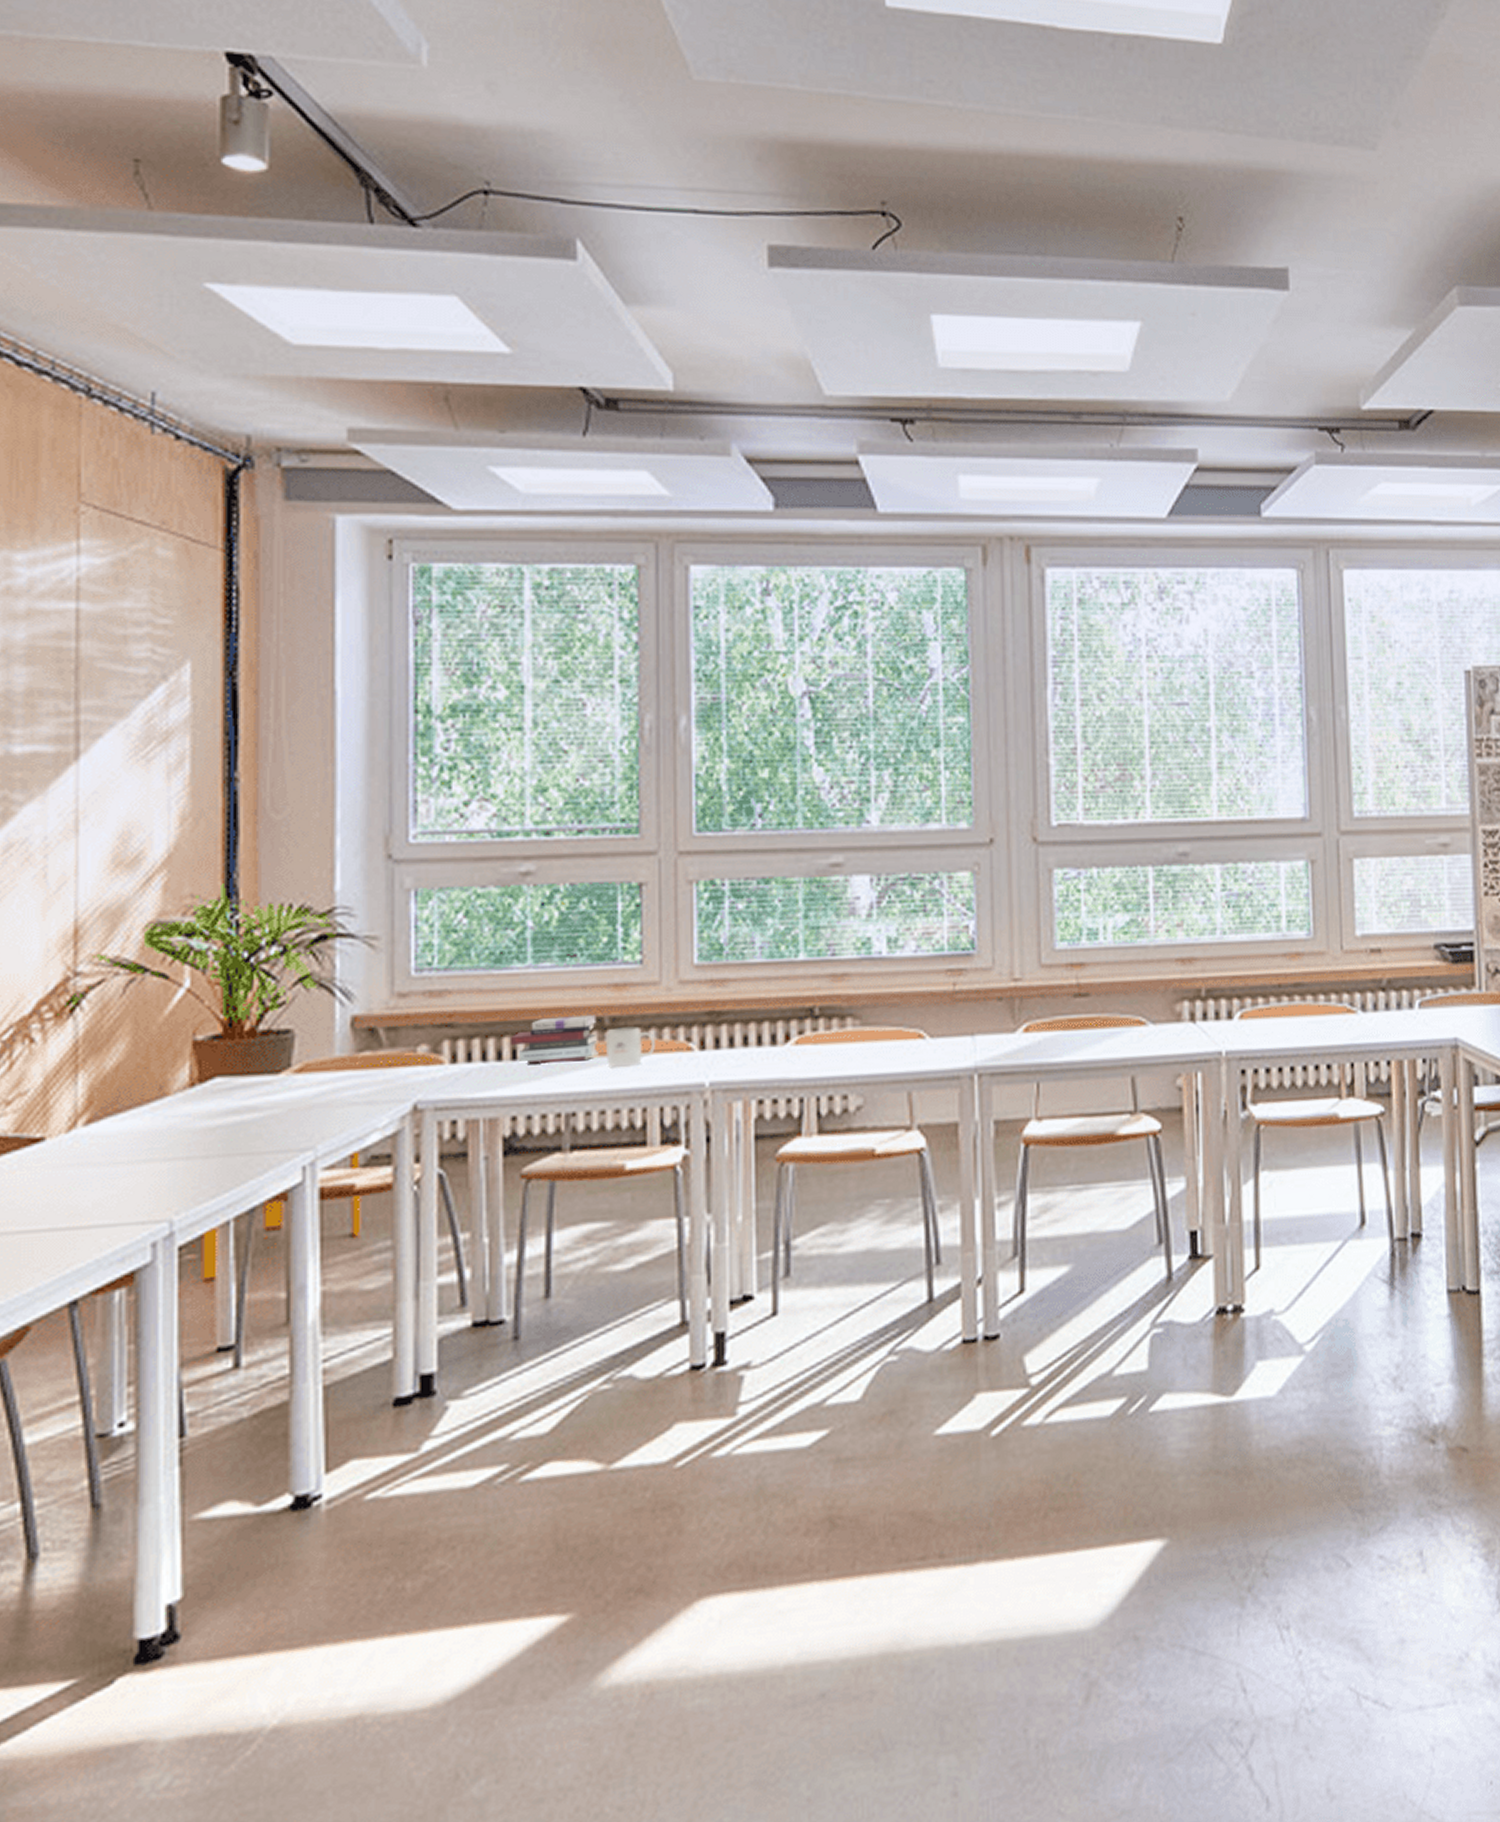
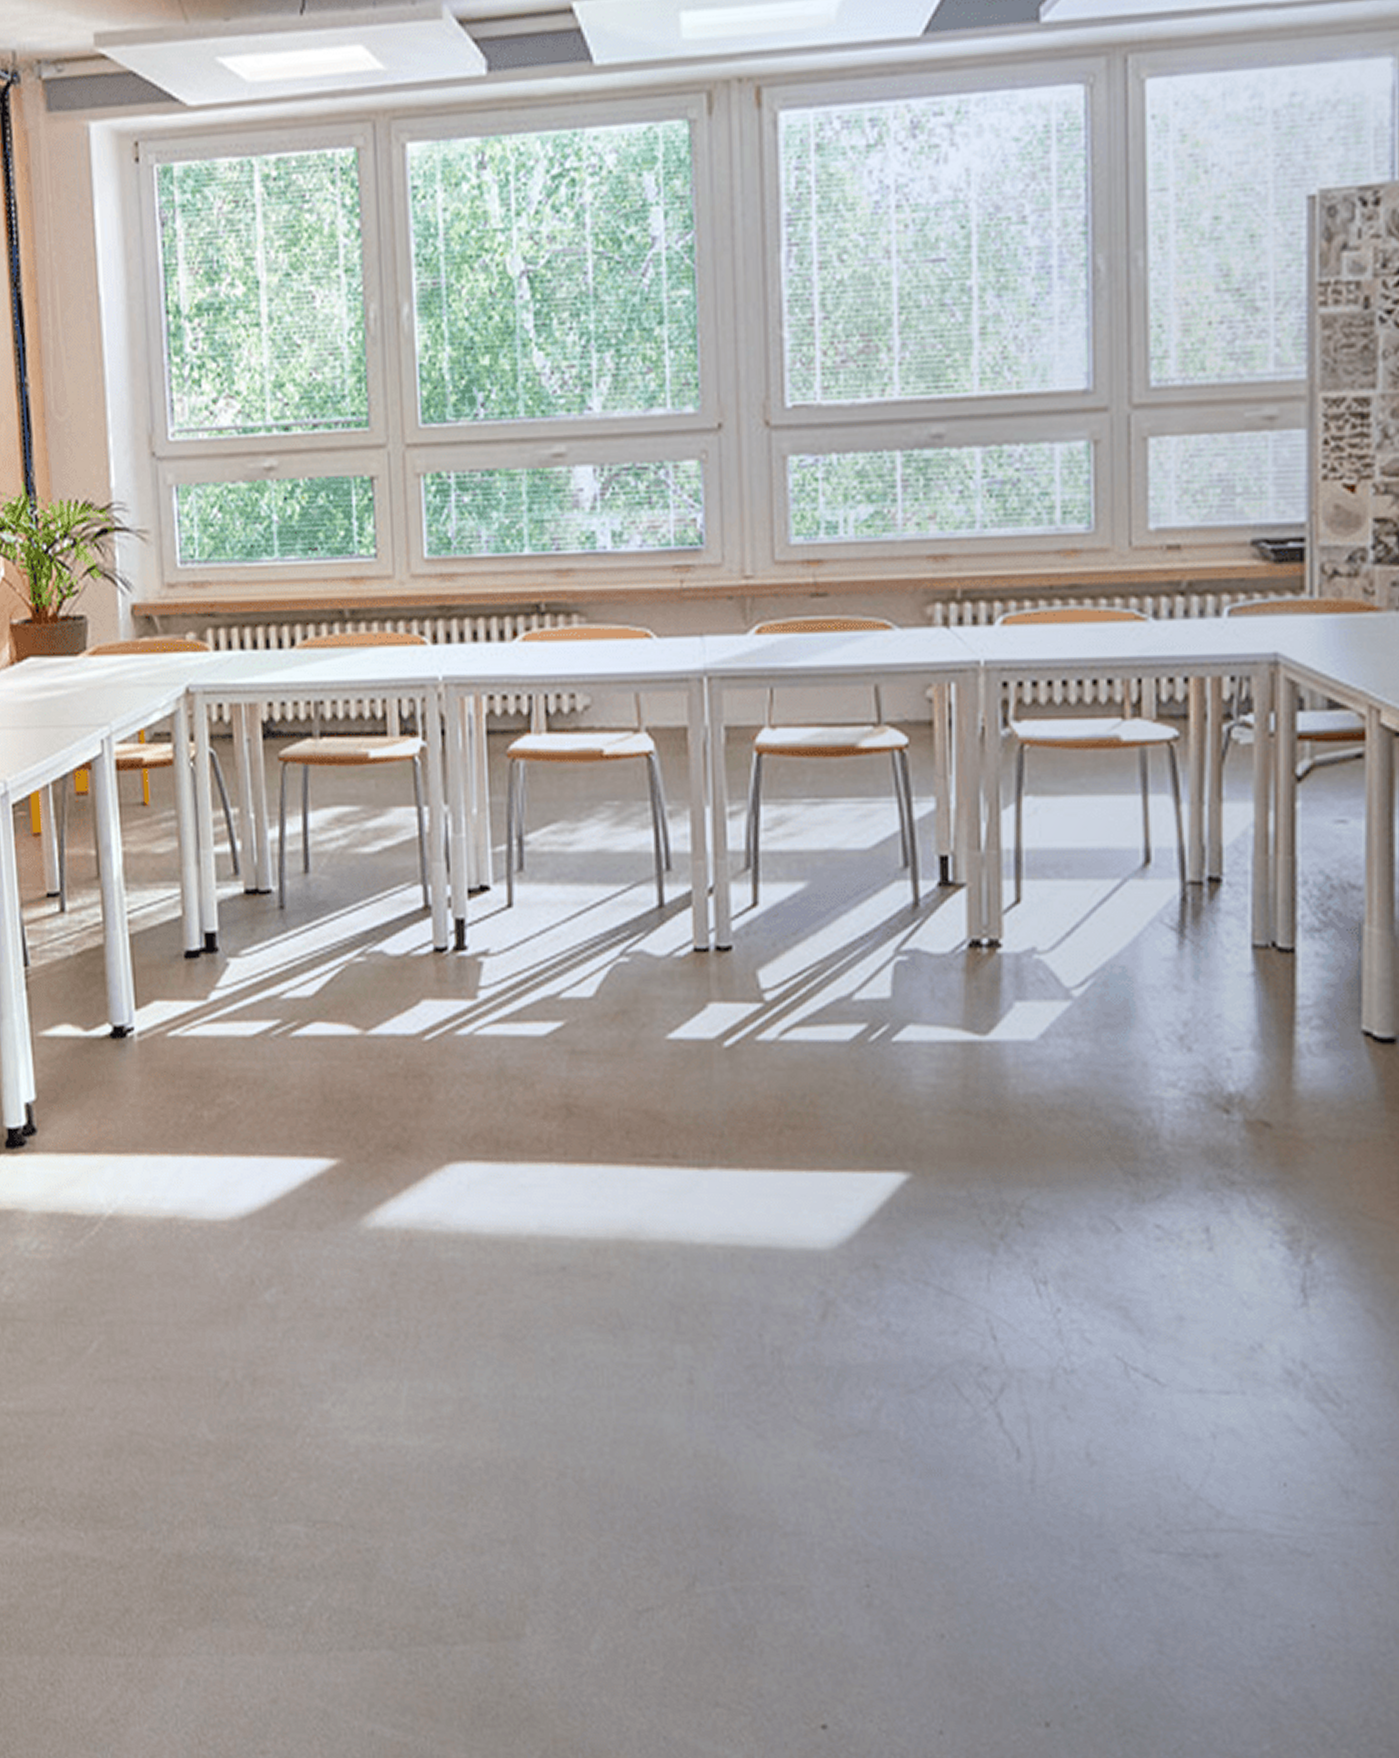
books: present [509,1015,598,1064] -> none [263,607,341,653]
mug: present [606,1026,655,1067] -> none [347,619,391,658]

